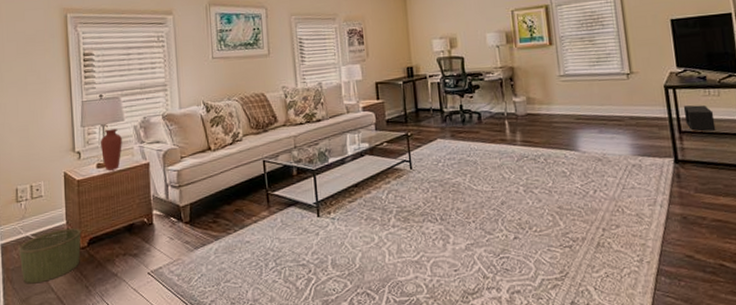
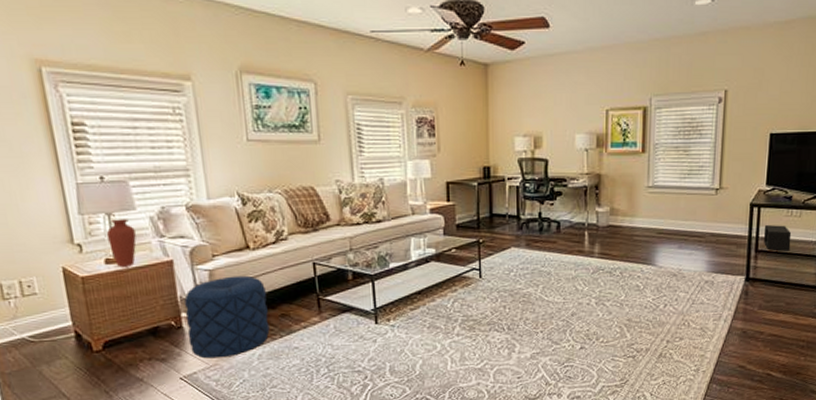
basket: present [17,228,83,284] -> none [11,330,95,389]
pouf: none [156,174,225,254] -> present [184,275,270,359]

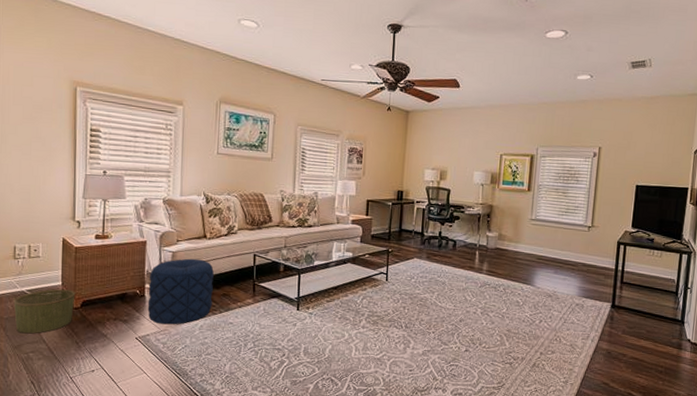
basket: none [11,330,95,389] -> present [12,289,77,334]
vase: present [106,219,137,267] -> none [100,204,122,243]
speaker: present [763,225,792,251] -> none [628,261,653,285]

